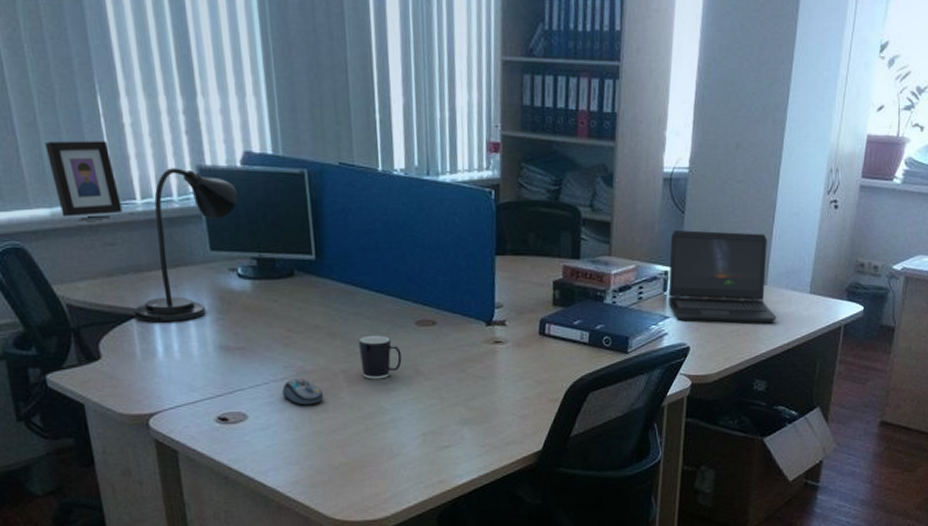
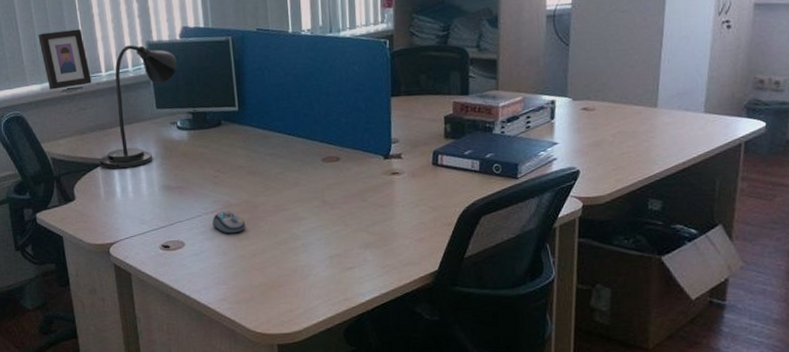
mug: present [358,335,402,380] -> none [274,171,311,210]
laptop computer: present [668,230,777,324] -> none [555,59,670,147]

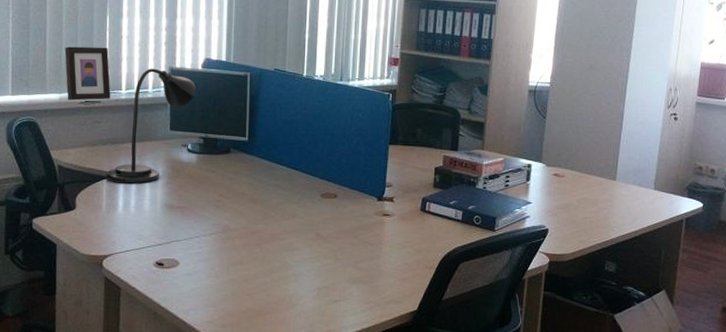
computer mouse: present [212,211,245,234] -> none [209,235,241,257]

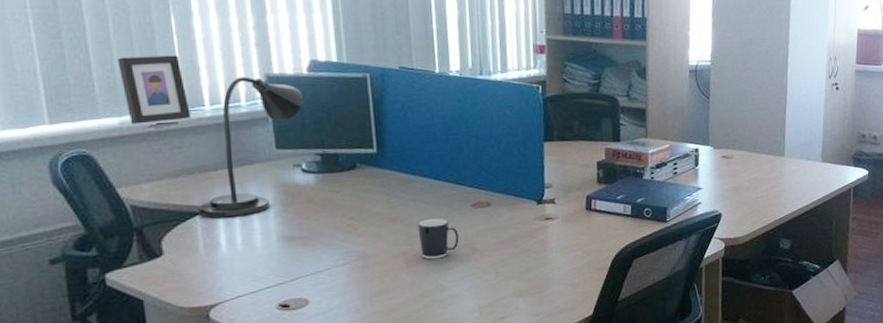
mug: none [273,203,307,240] -> present [417,218,459,260]

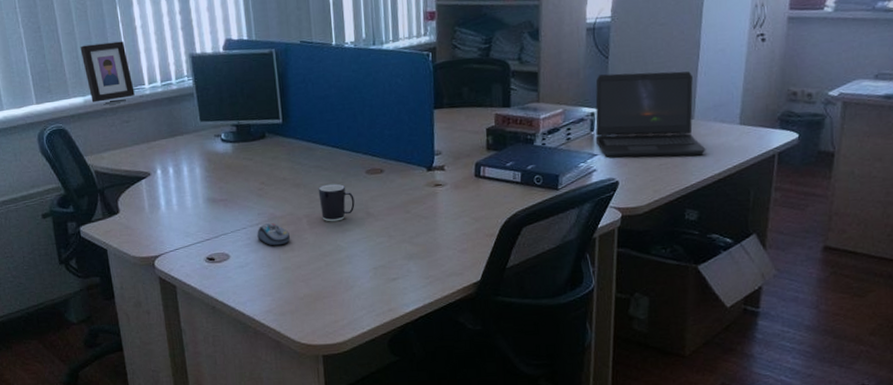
desk lamp: present [198,76,303,218] -> none [143,57,221,182]
computer mouse: none [343,262,383,288] -> present [257,223,290,246]
laptop computer: none [699,113,795,192] -> present [595,71,706,158]

